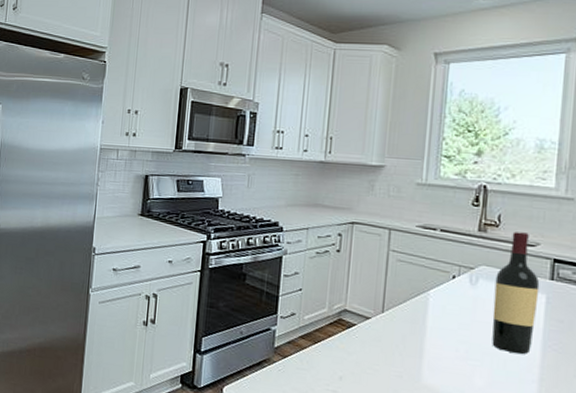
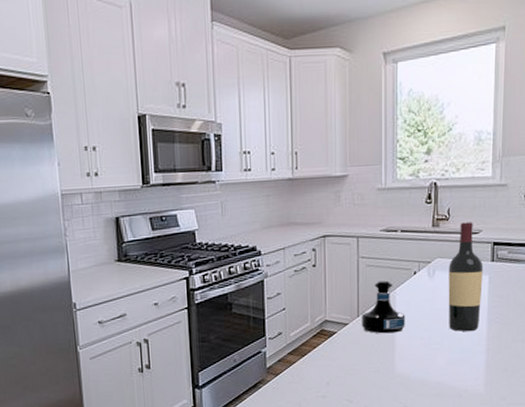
tequila bottle: none [386,278,439,339] -> present [362,280,405,334]

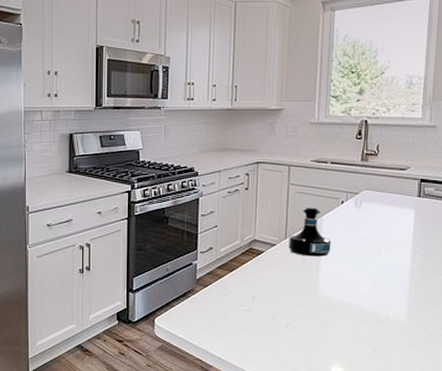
wine bottle: present [448,222,484,332] -> none [373,159,410,262]

